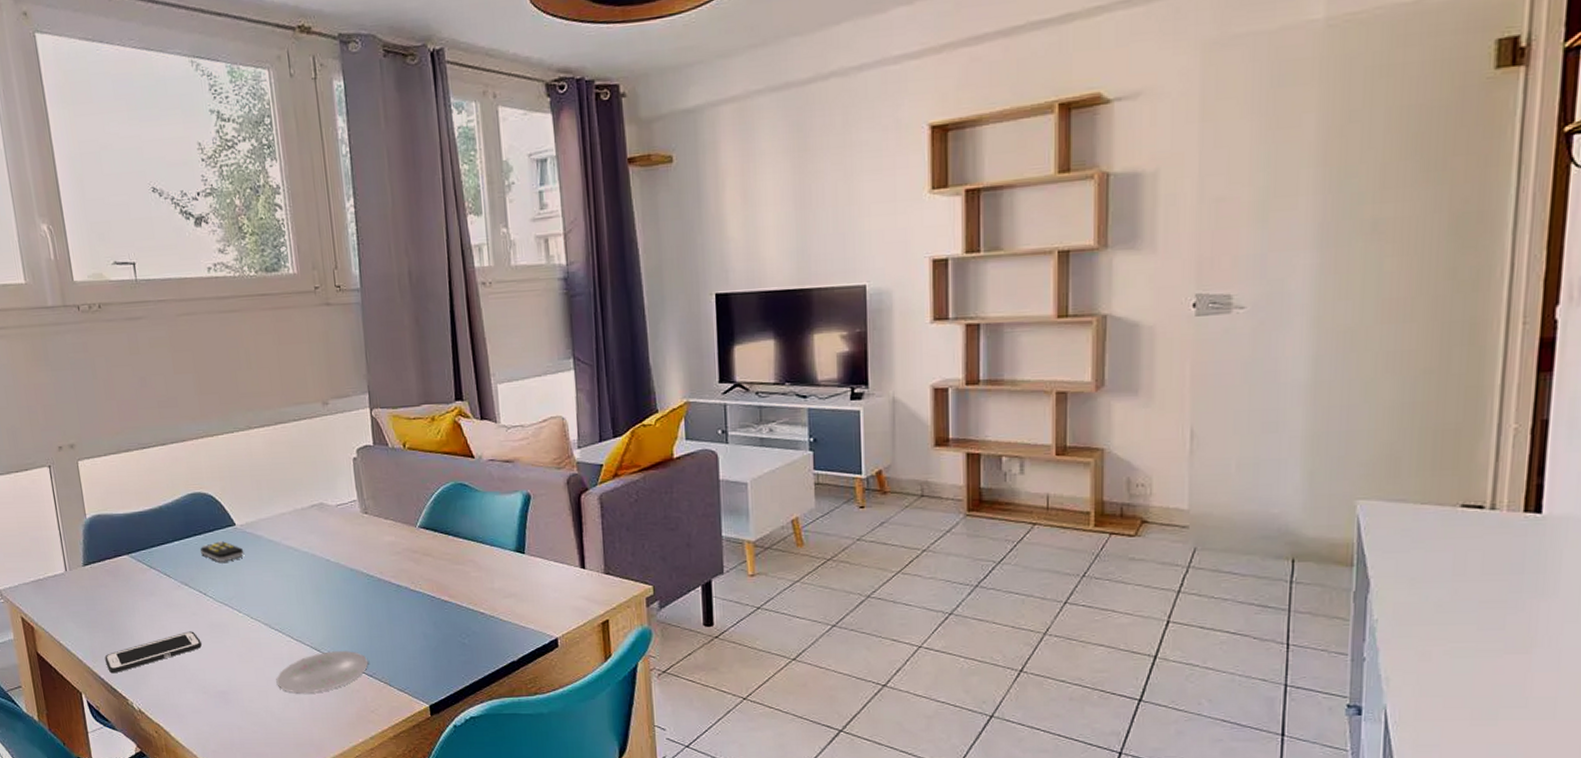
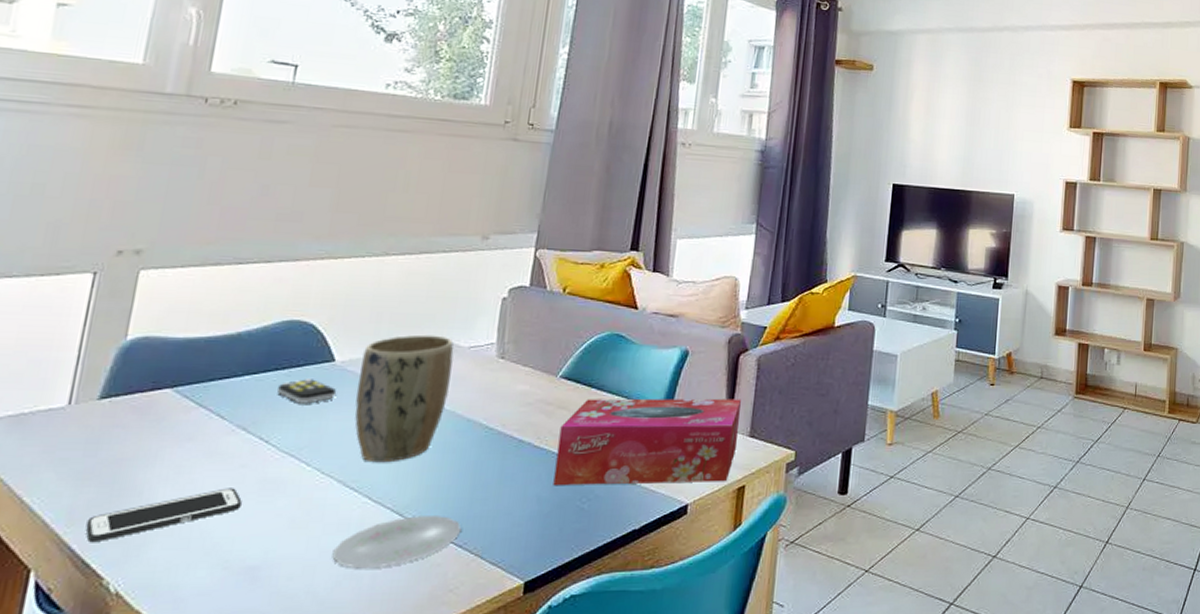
plant pot: none [255,496,330,608] -> present [354,334,454,463]
tissue box: none [429,538,594,625] -> present [553,398,741,486]

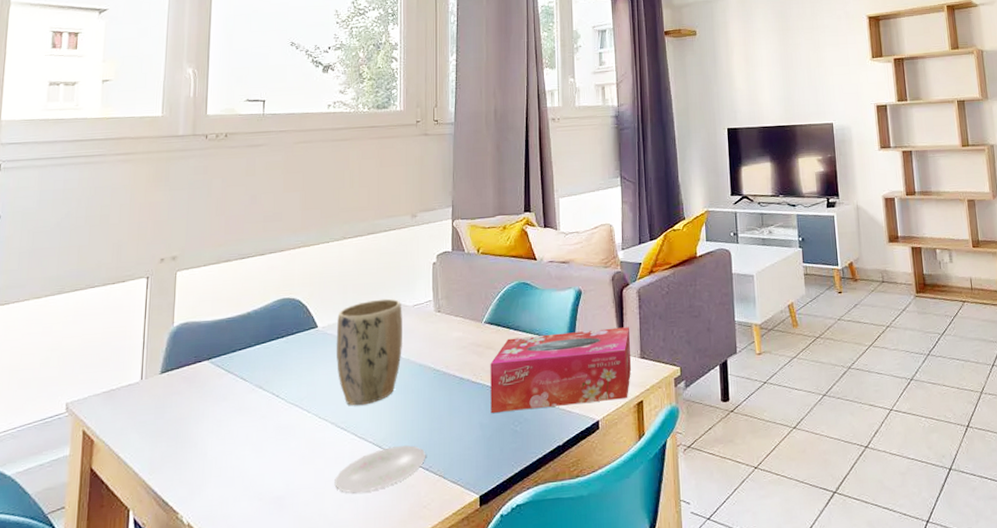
cell phone: present [86,488,242,543] -> none [162,435,266,486]
remote control: present [276,379,337,404] -> none [279,343,322,364]

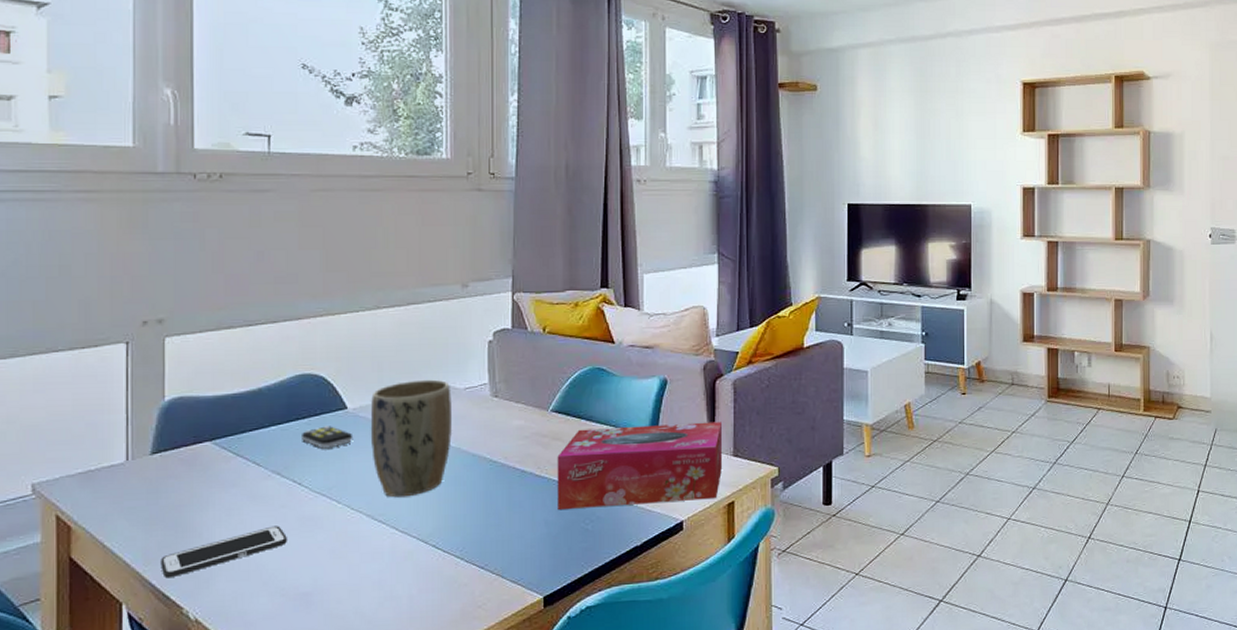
cell phone: none [162,435,266,486] -> present [161,526,287,579]
remote control: none [279,343,322,364] -> present [300,426,353,449]
plate: present [334,445,426,494] -> none [372,542,481,591]

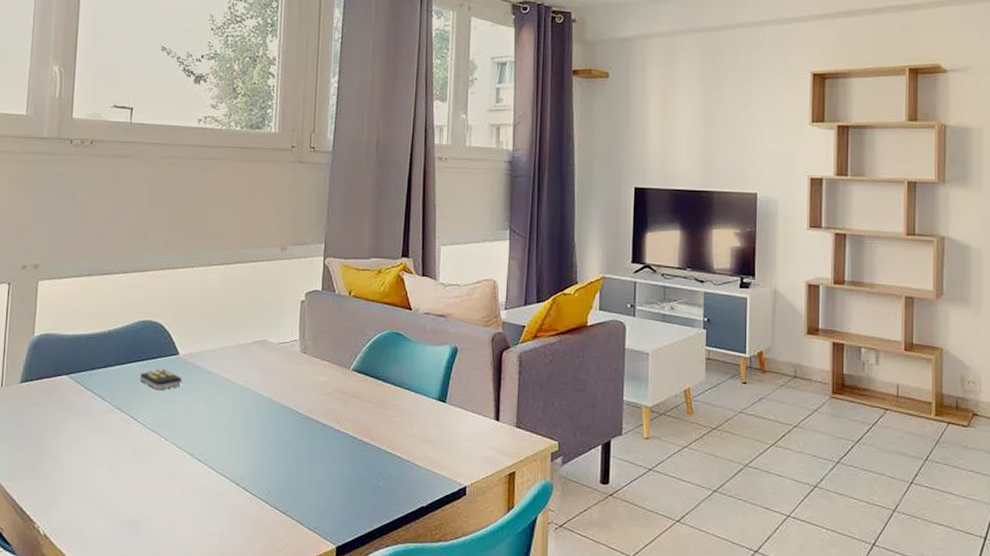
cell phone: present [161,526,287,579] -> none [20,456,122,495]
plant pot: present [370,379,452,498] -> none [196,332,267,440]
tissue box: present [557,421,722,511] -> none [353,389,506,468]

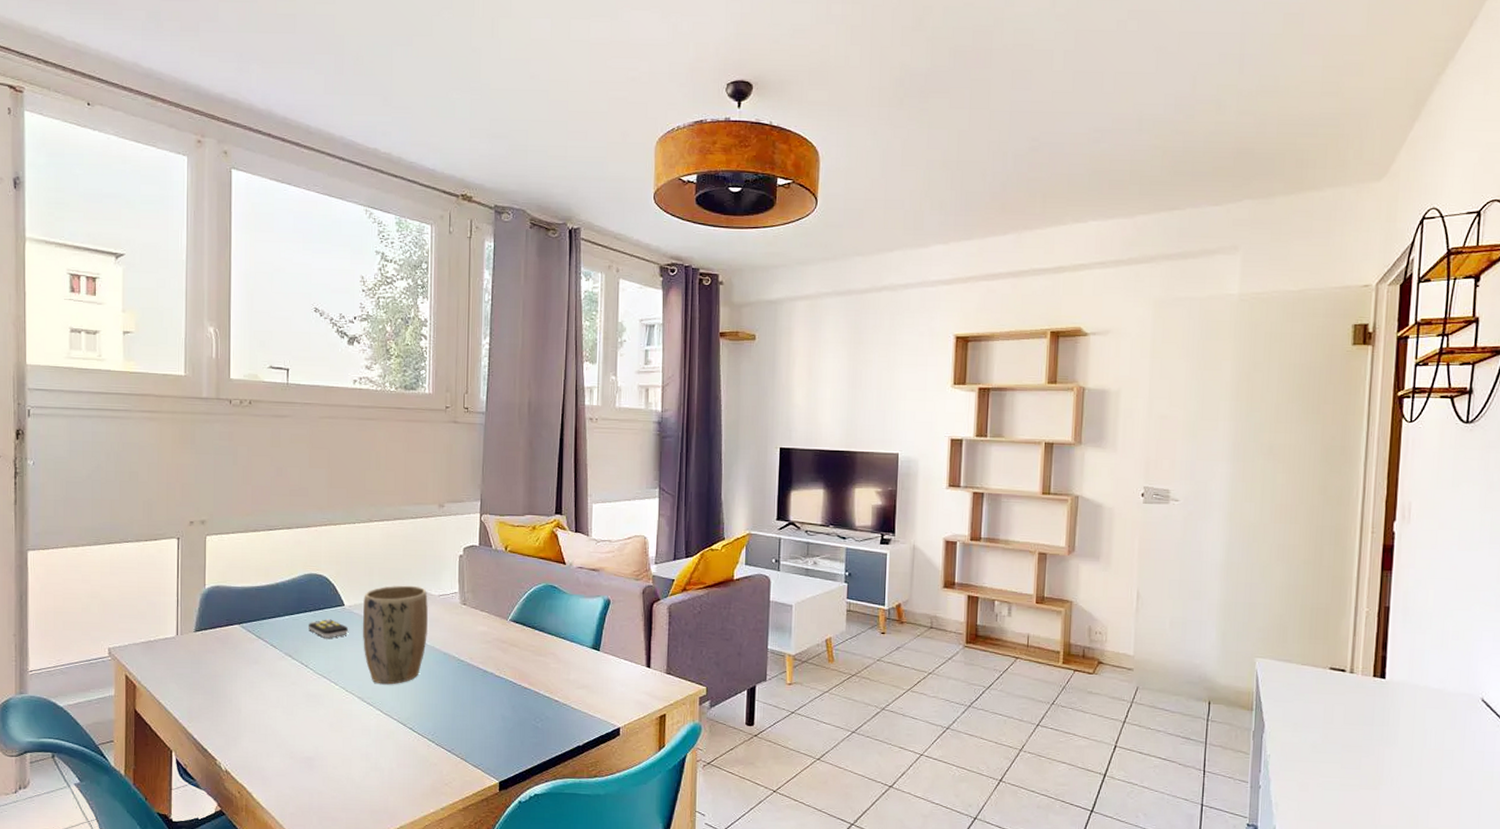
plant pot: none [196,332,267,440] -> present [362,585,428,685]

